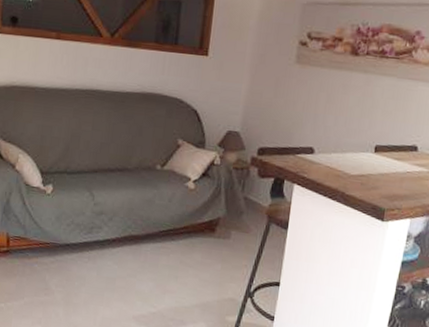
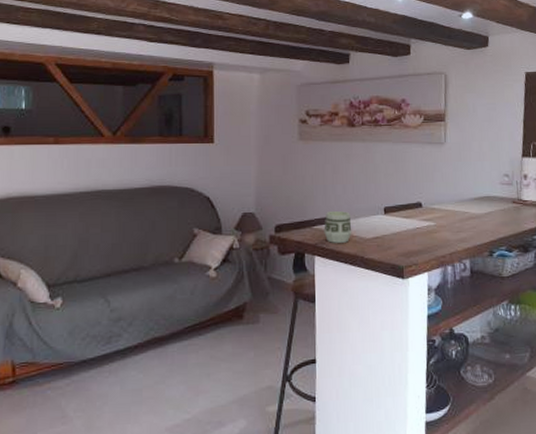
cup: none [307,141,338,176] -> present [324,211,352,243]

